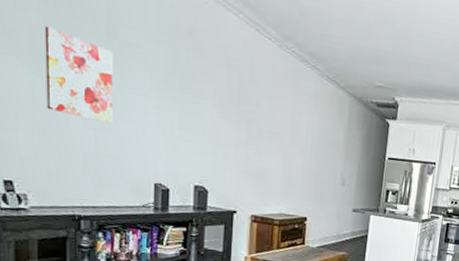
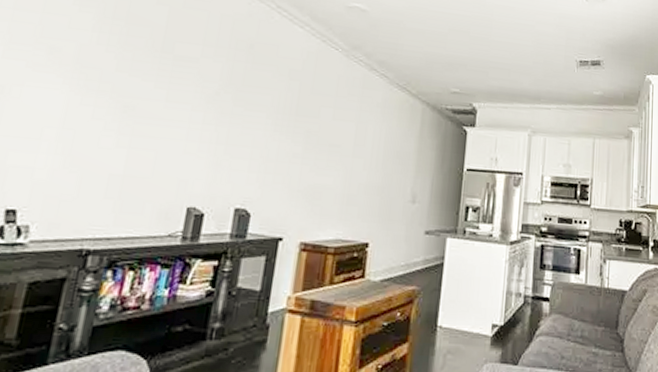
wall art: present [44,26,113,123] -> none [78,44,164,140]

